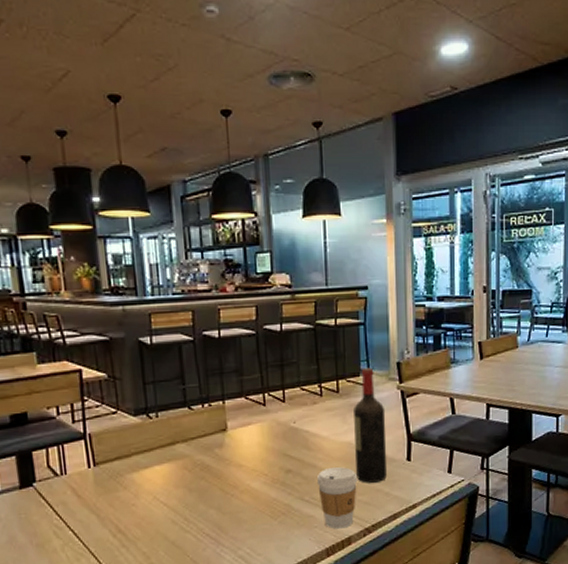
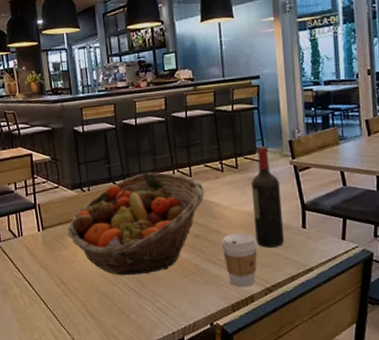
fruit basket: none [128,395,300,520] -> present [67,172,205,276]

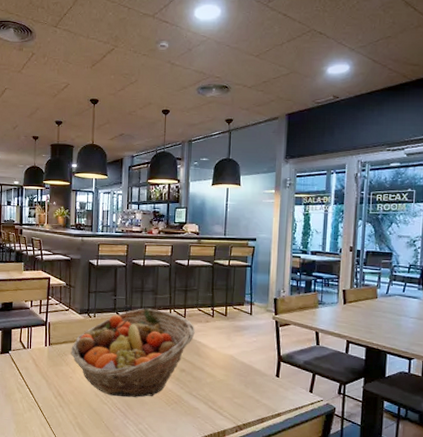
coffee cup: present [221,233,258,288] -> none [203,373,235,422]
wine bottle: present [251,145,285,248] -> none [234,299,262,390]

